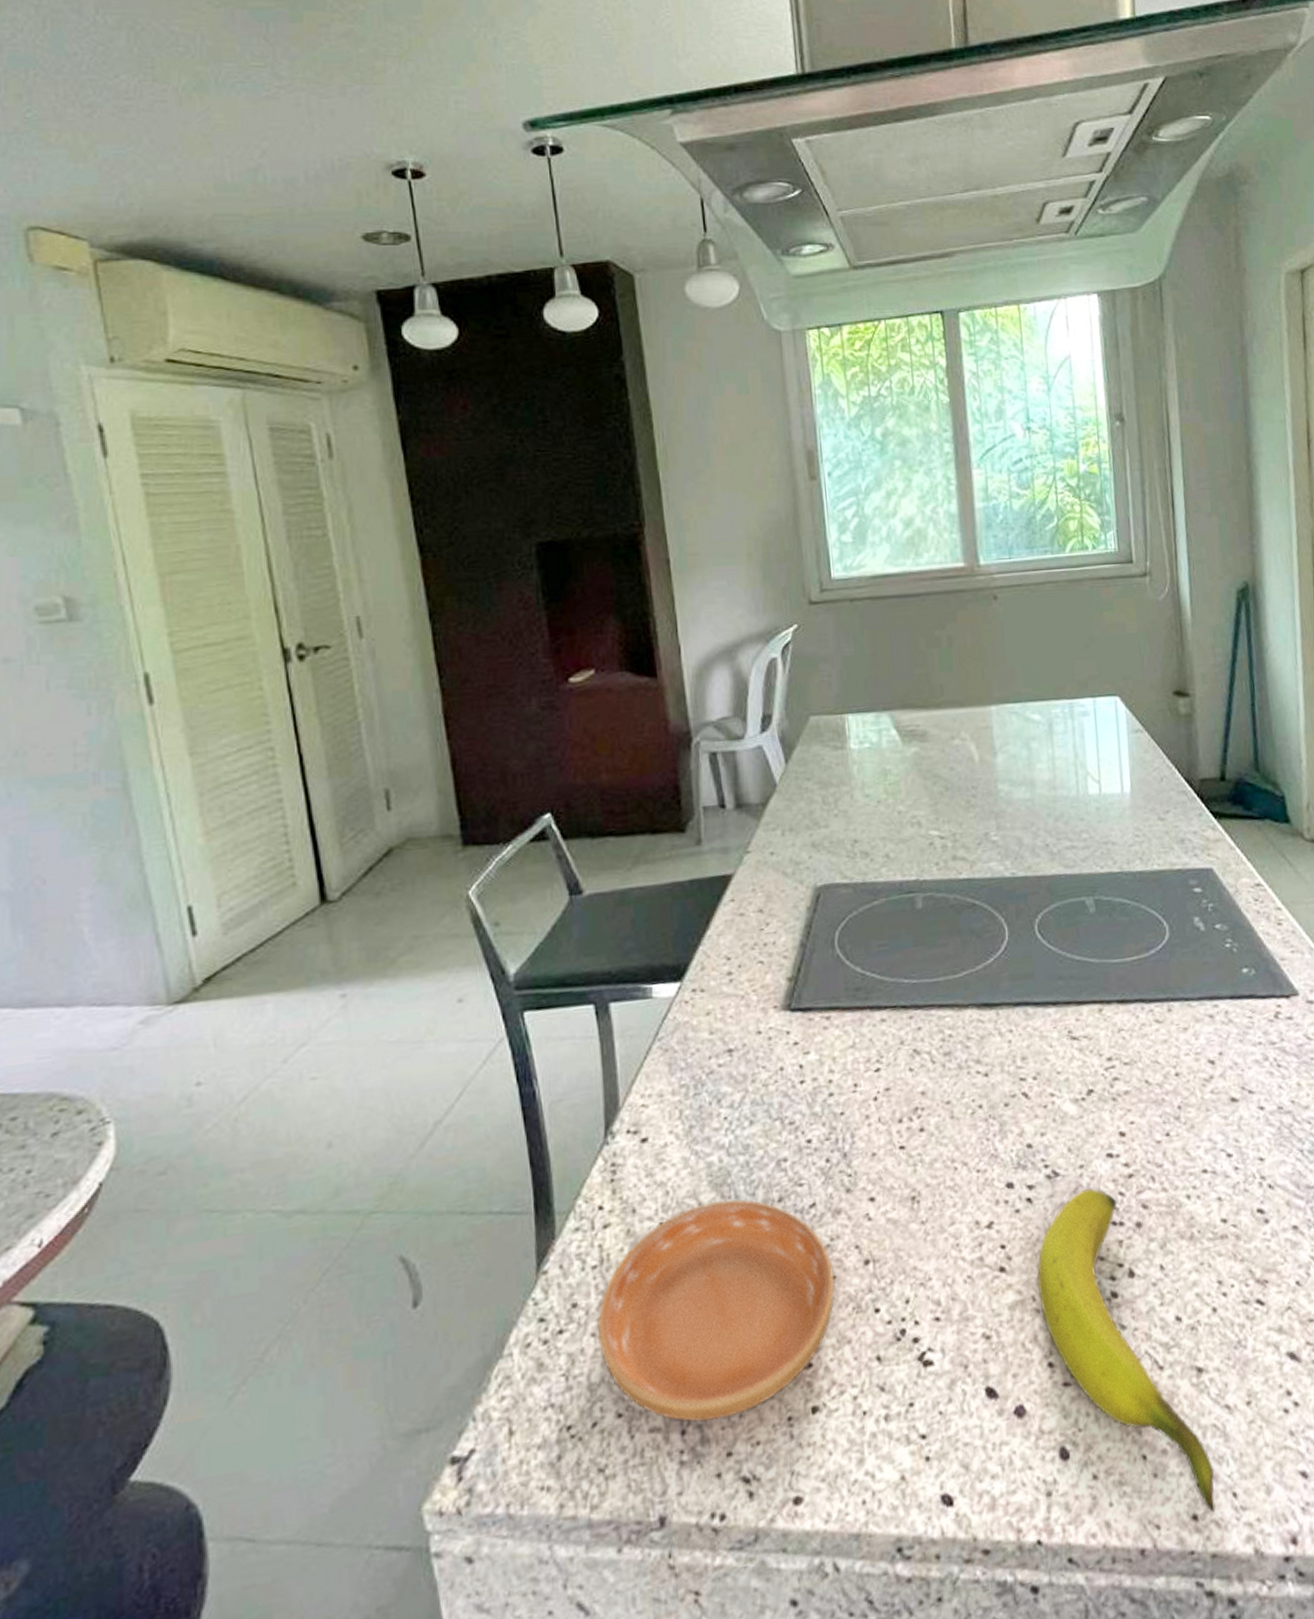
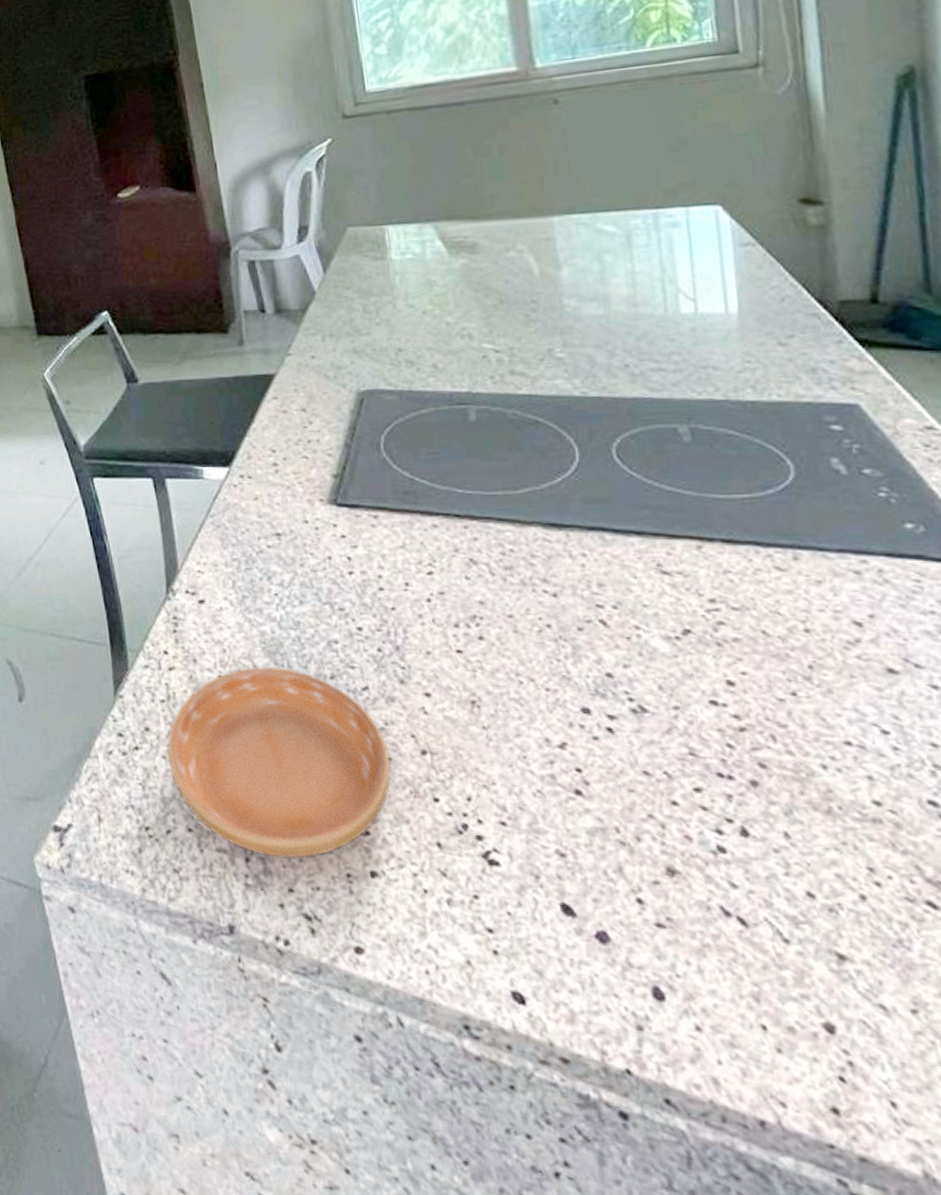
banana: present [1036,1188,1216,1513] -> none [621,733,865,1113]

